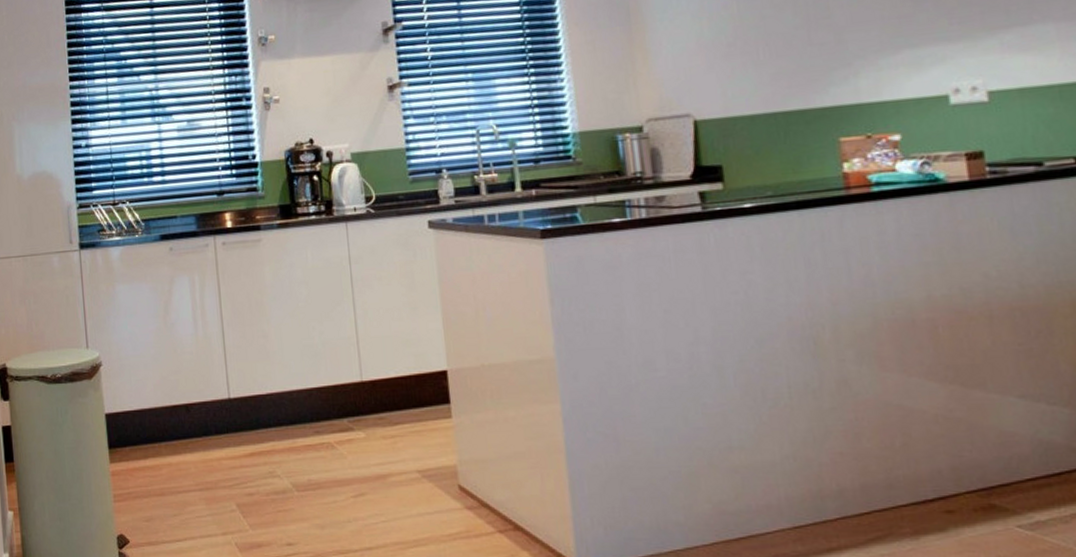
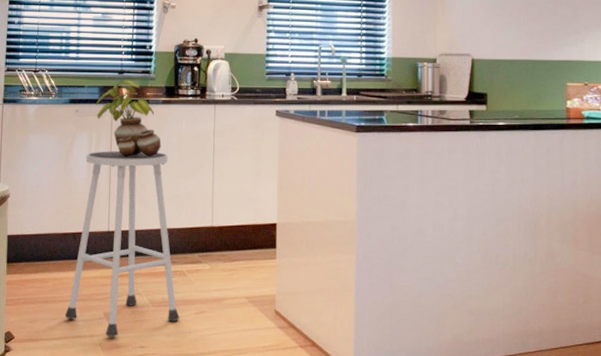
stool: none [187,291,334,534] -> present [64,151,180,337]
potted plant: none [193,202,283,302] -> present [95,80,161,158]

